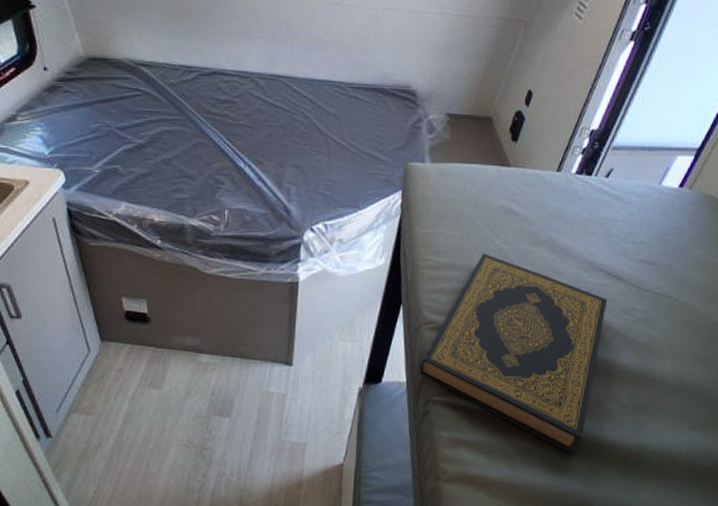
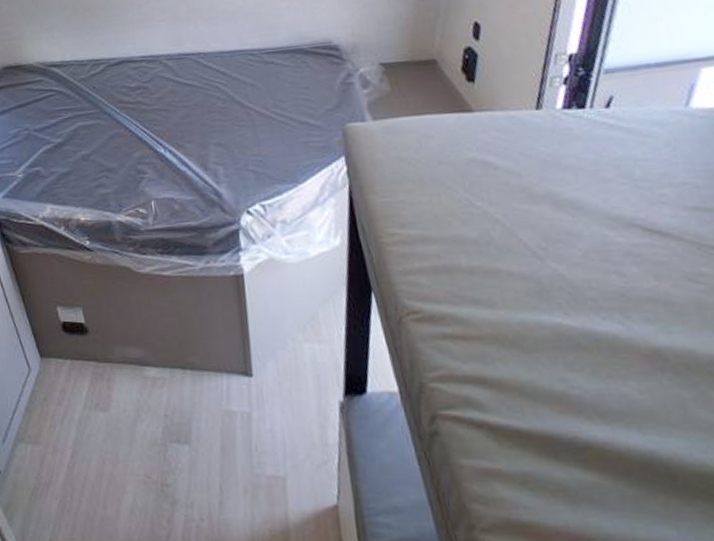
hardback book: present [419,253,608,455] -> none [412,219,676,492]

